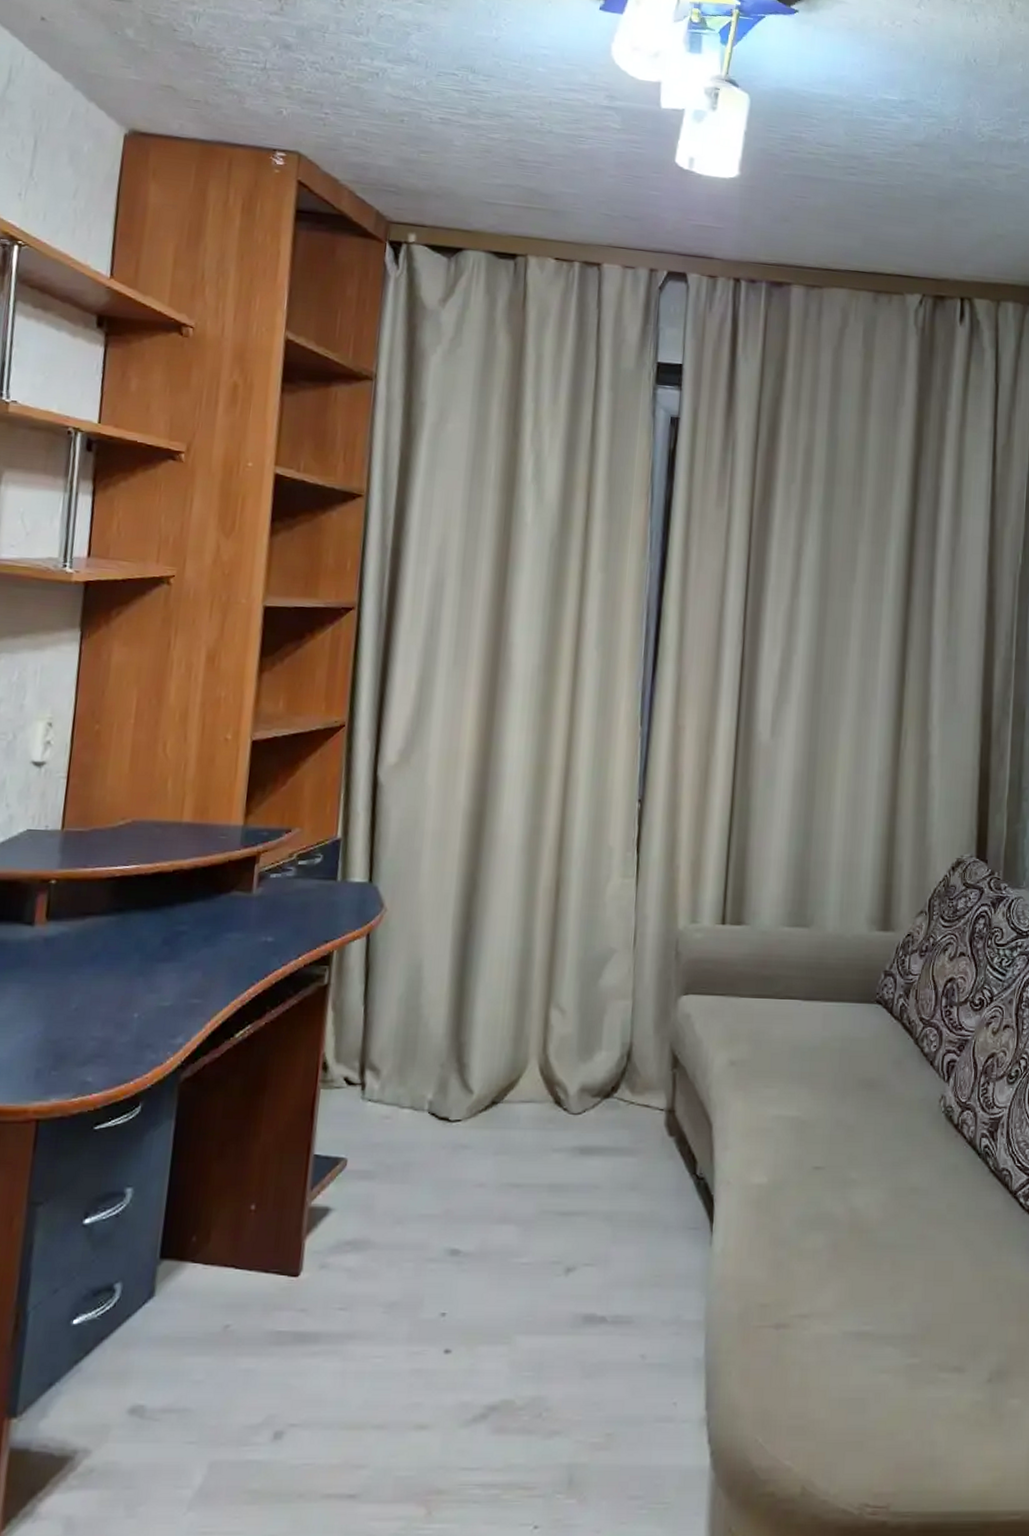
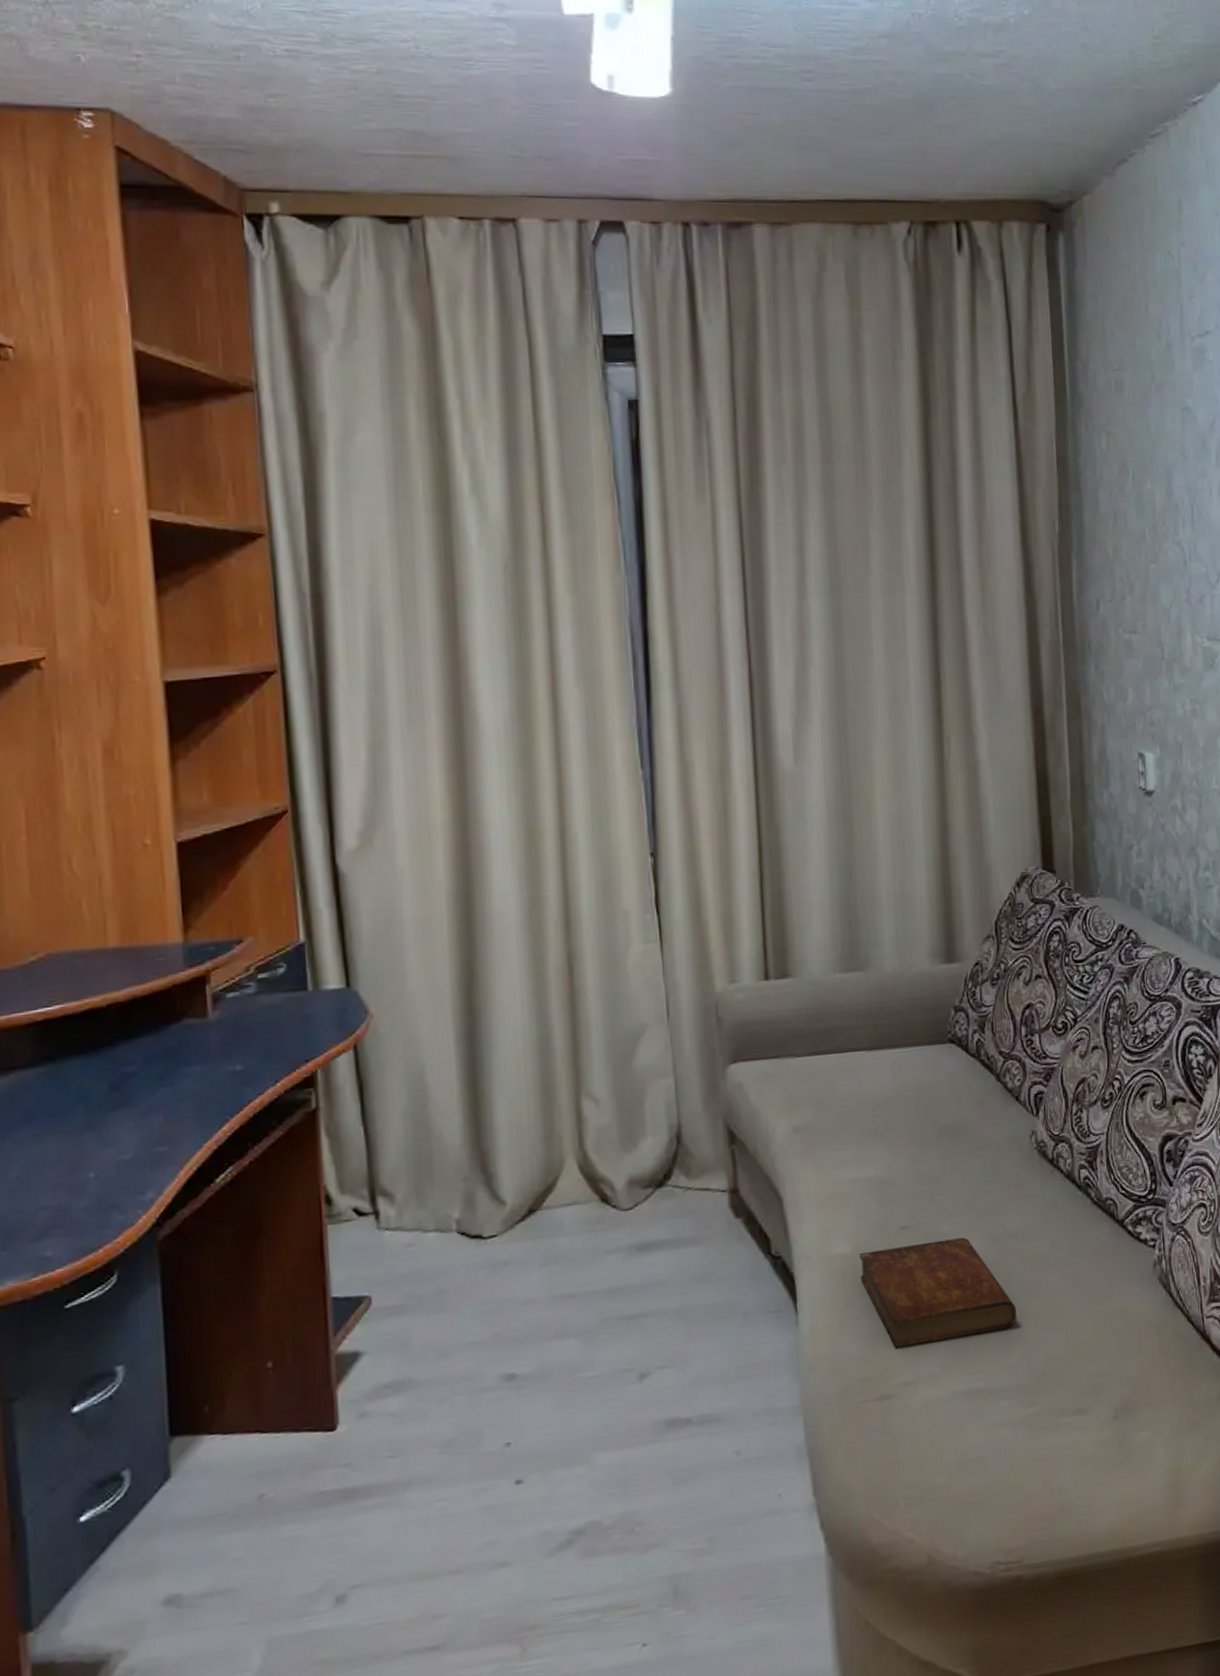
bible: none [772,1185,910,1281] -> present [859,1237,1017,1348]

